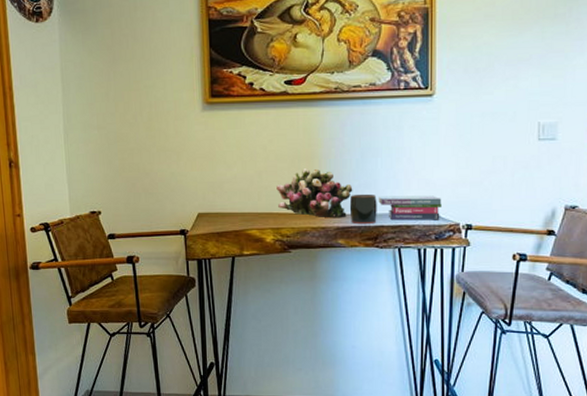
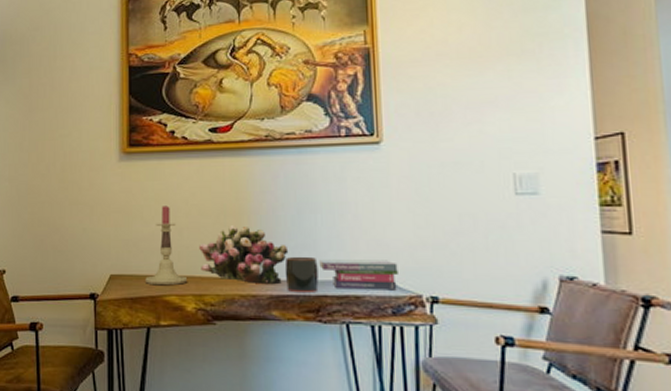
candlestick: none [229,151,266,221] -> present [145,206,187,286]

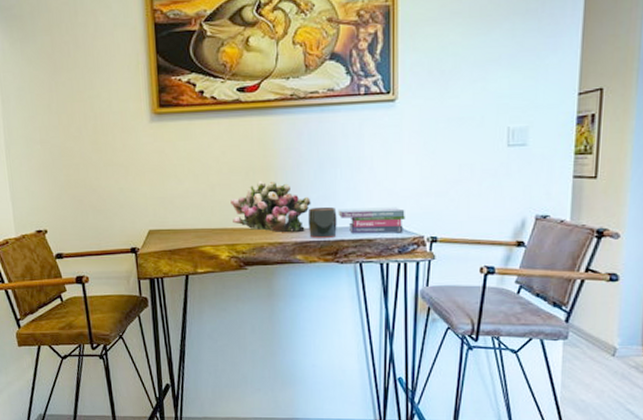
candlestick: present [145,206,187,286] -> none [182,164,220,238]

